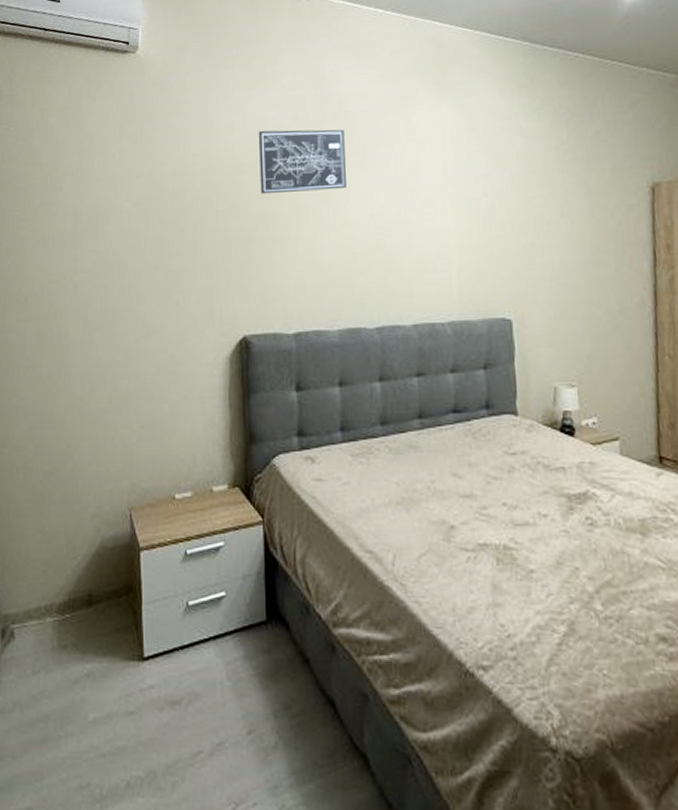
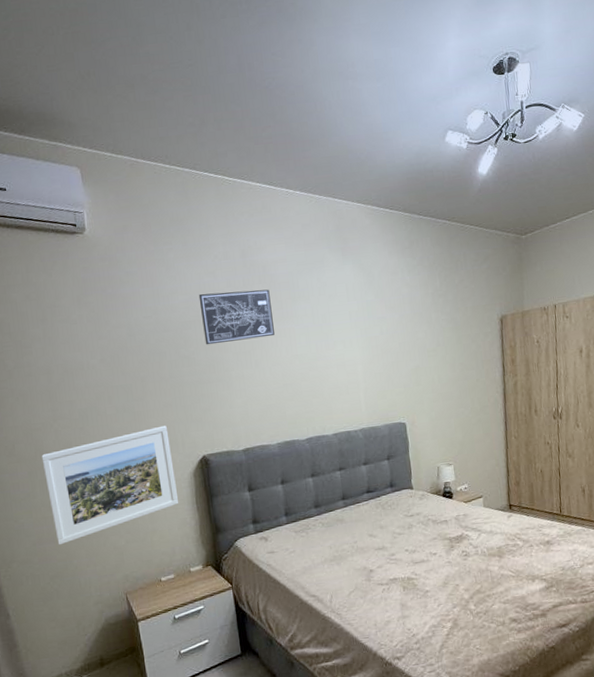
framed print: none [55,291,208,433] -> present [41,425,179,546]

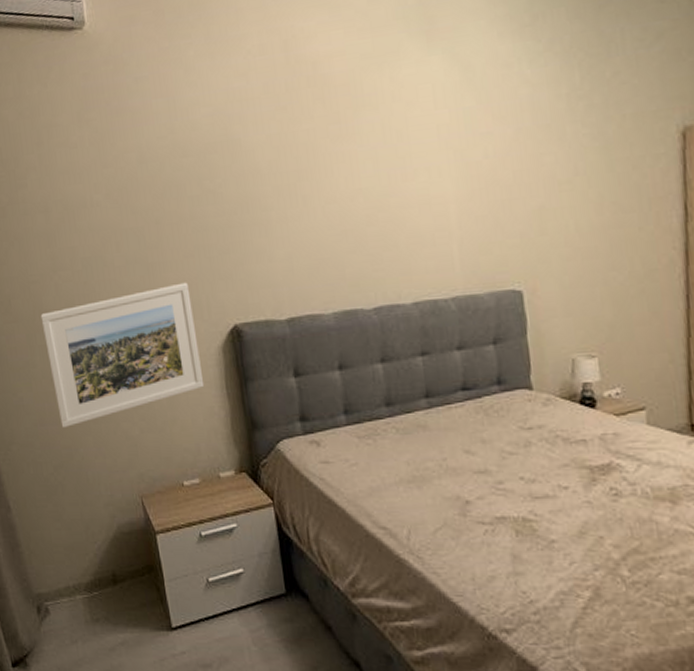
wall art: present [198,289,275,345] -> none [226,95,329,175]

